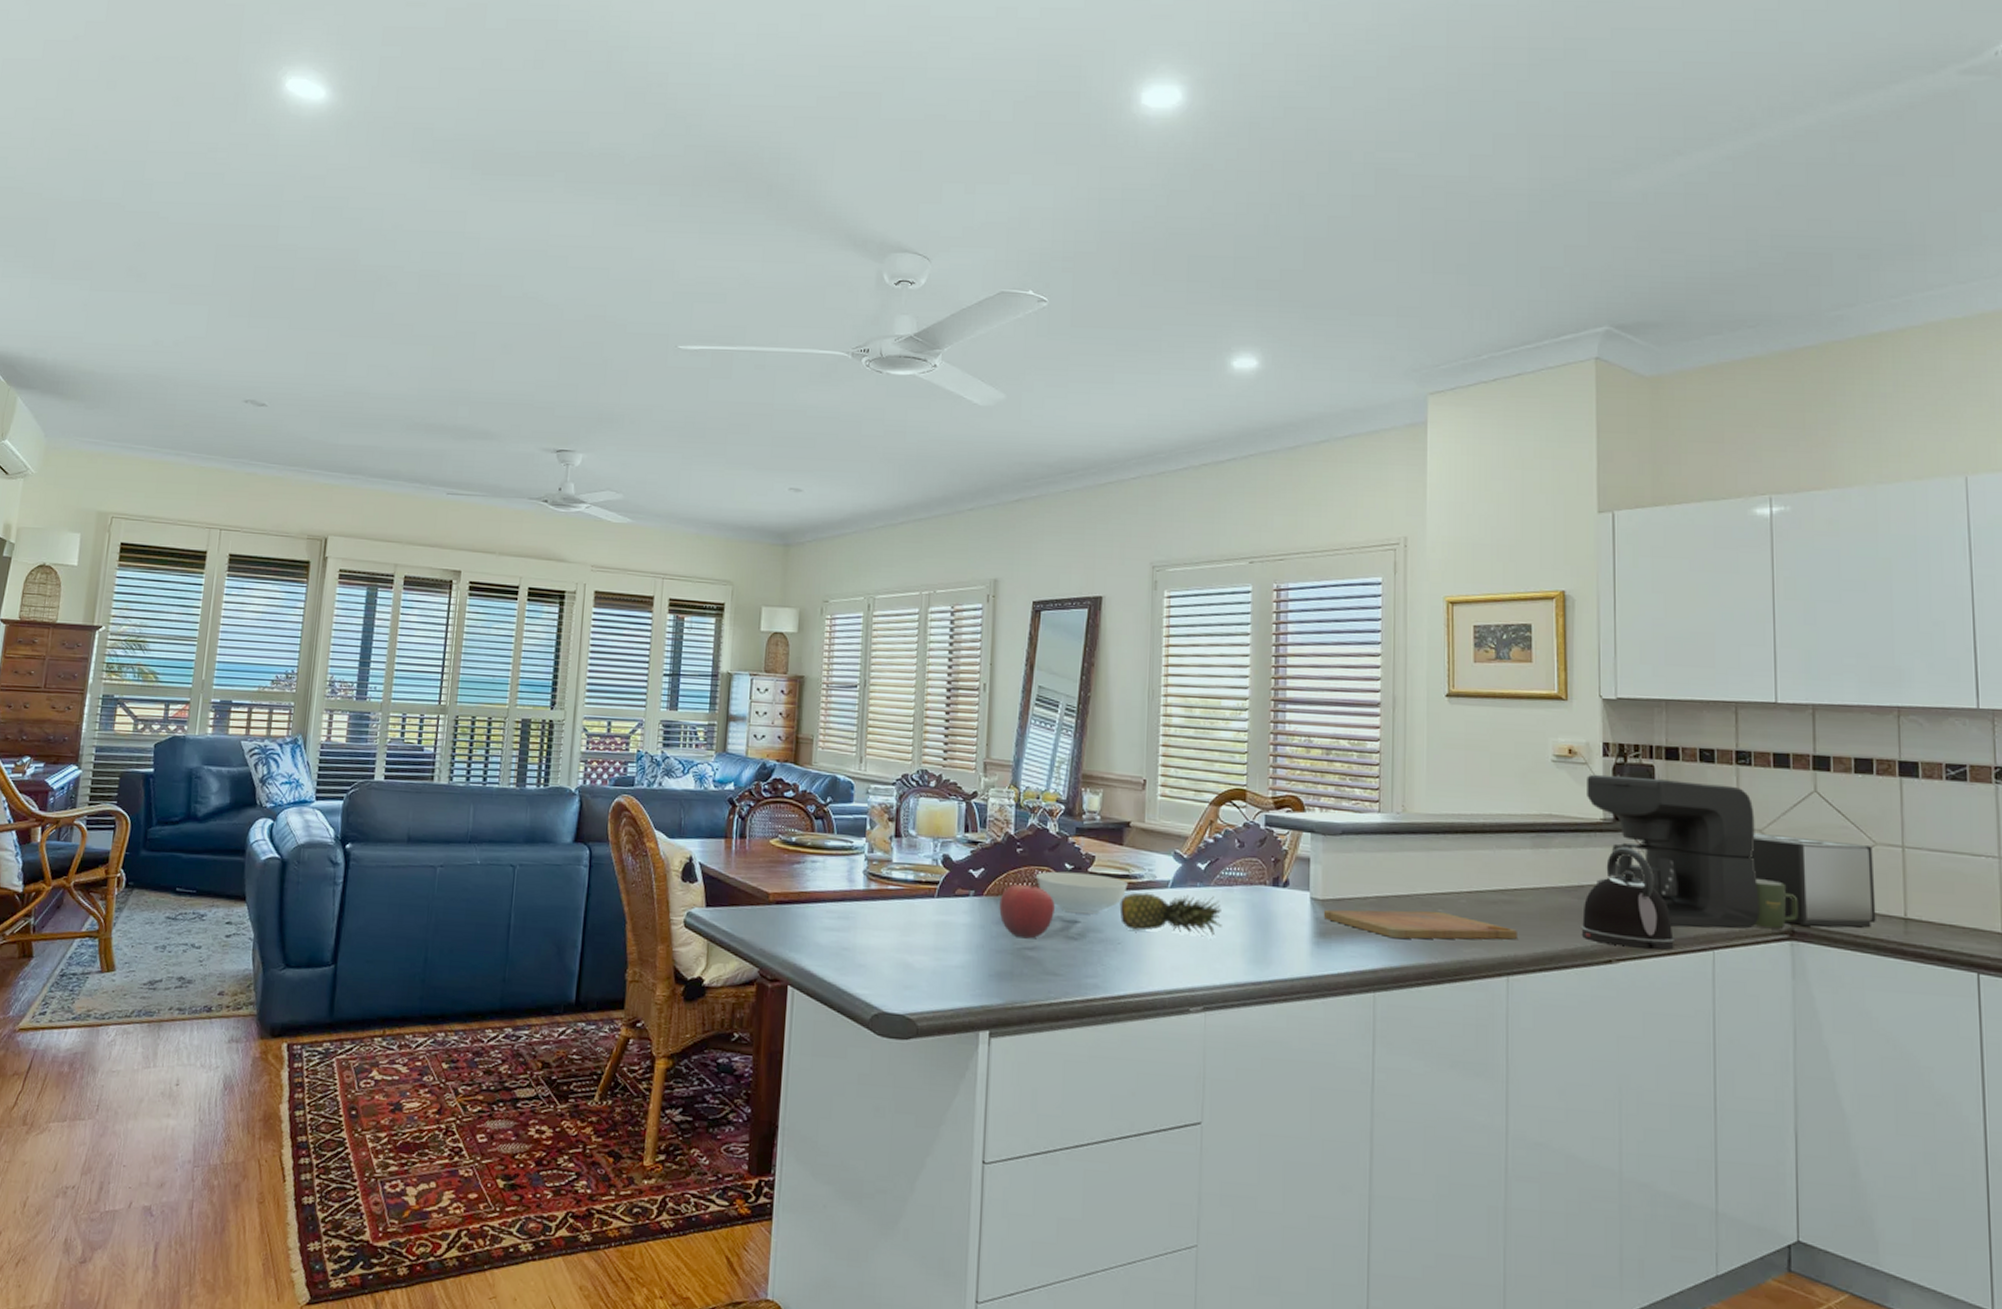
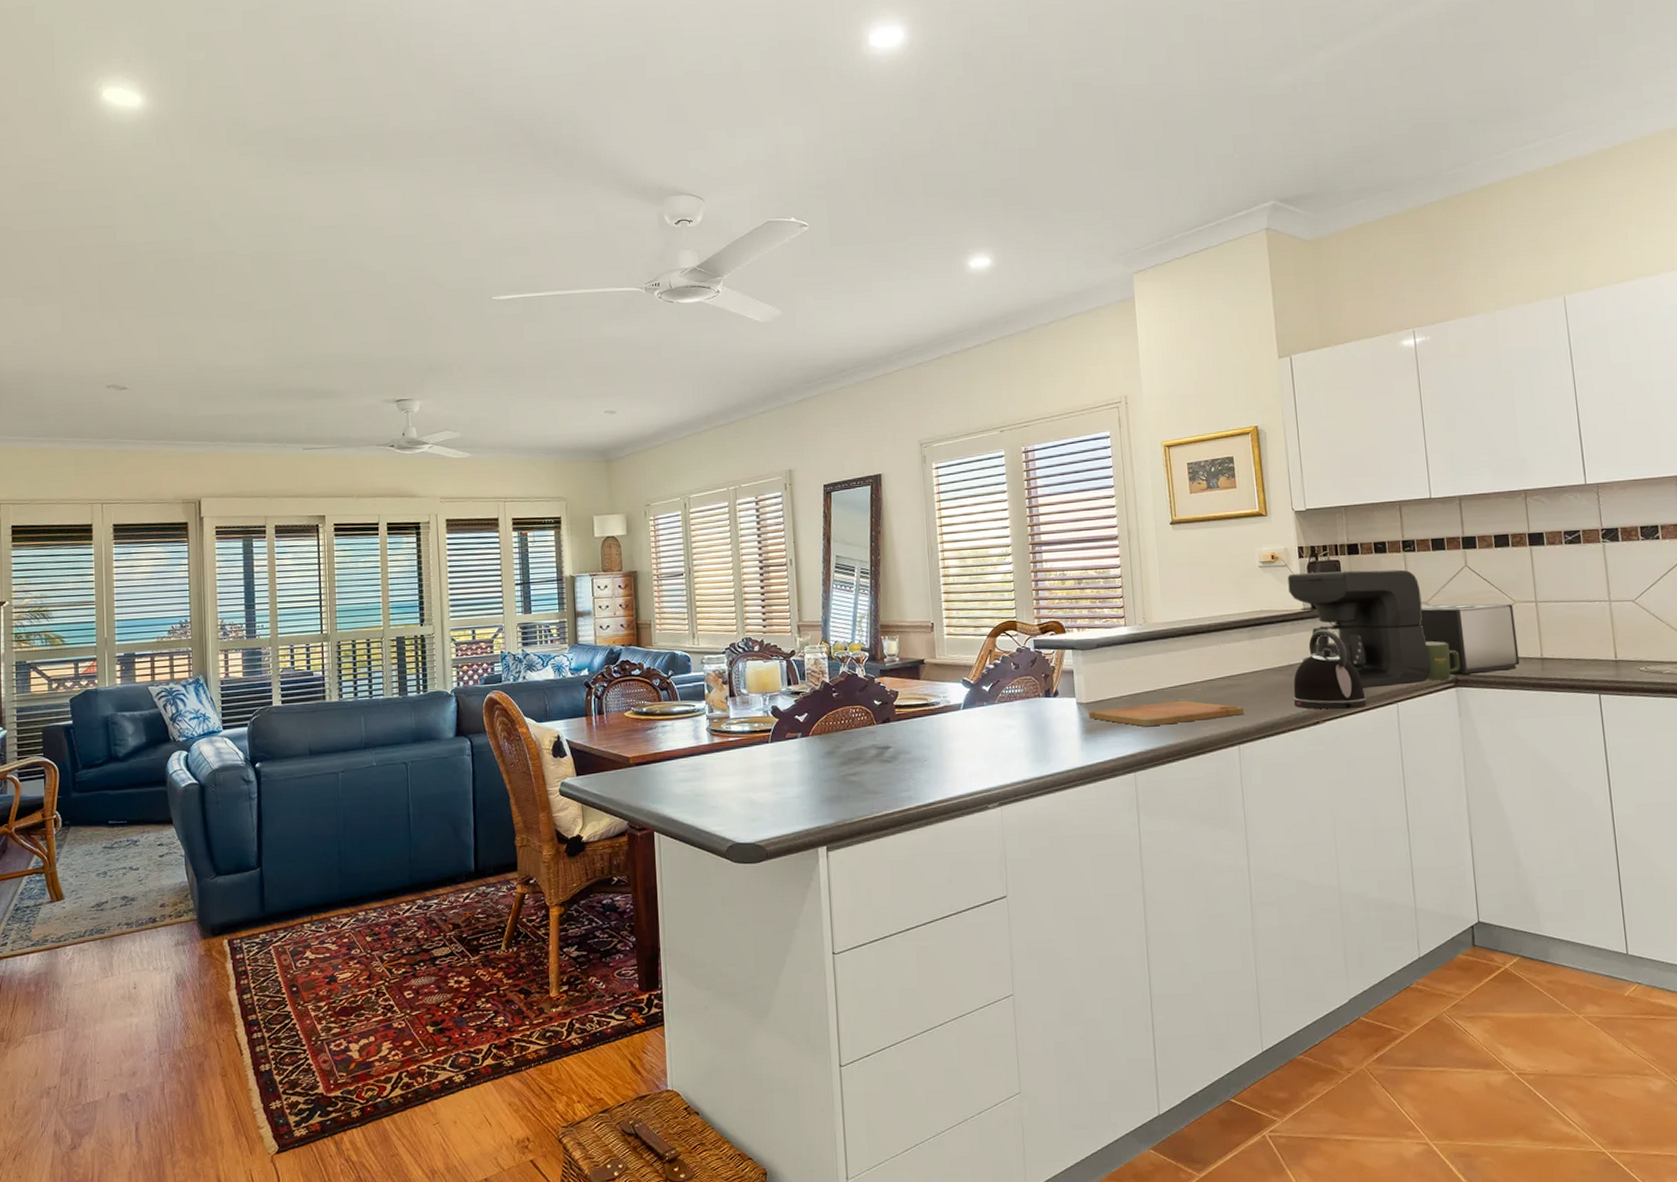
fruit: present [999,882,1055,939] -> none [823,719,870,767]
bowl: present [1035,871,1128,915] -> none [850,706,928,741]
fruit: present [1119,893,1222,937] -> none [922,712,1008,748]

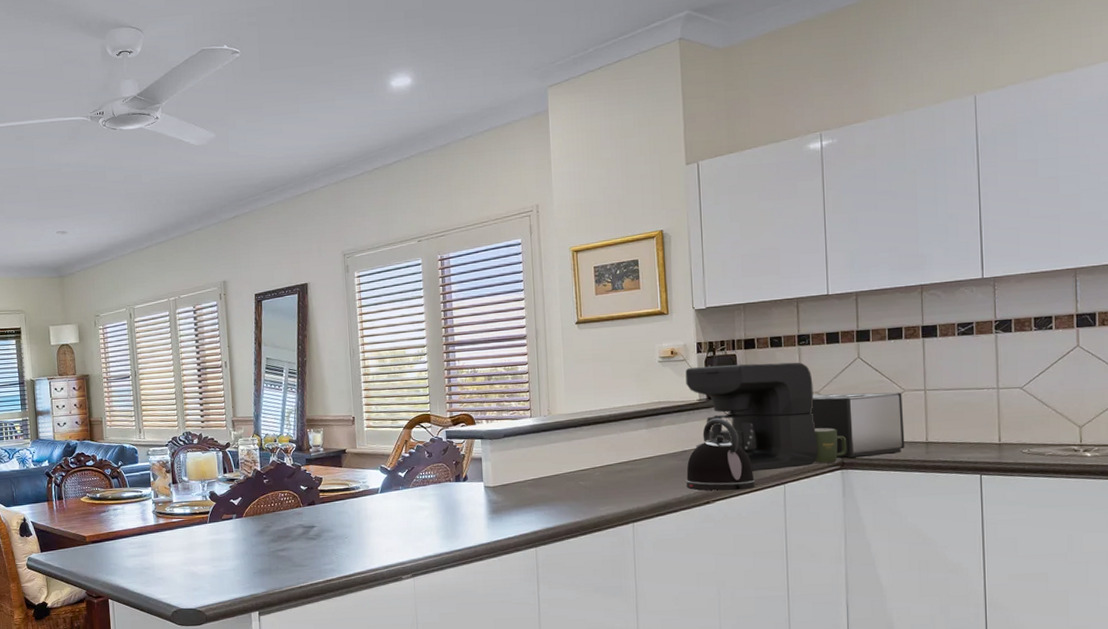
cutting board: present [1088,700,1244,727] -> none [494,483,639,508]

